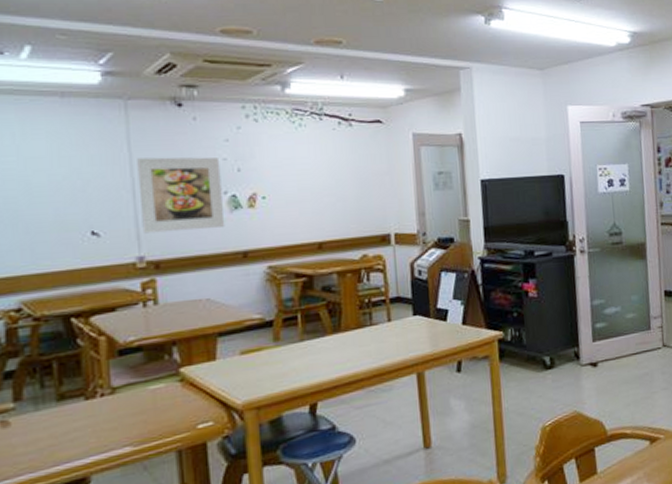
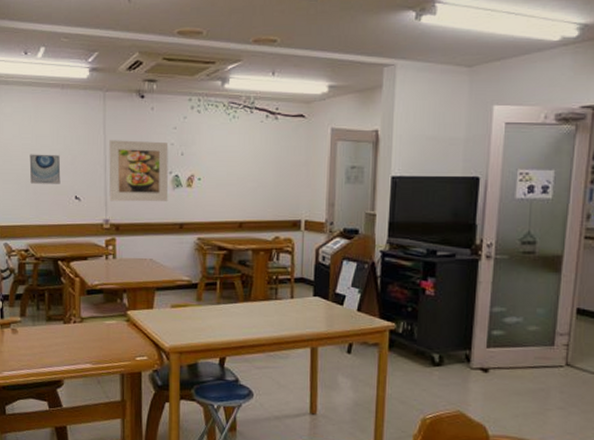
wall art: none [15,181,68,221] -> present [29,154,61,184]

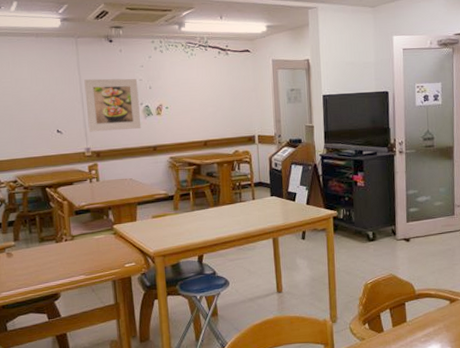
wall art: present [29,154,61,184] -> none [11,95,42,122]

